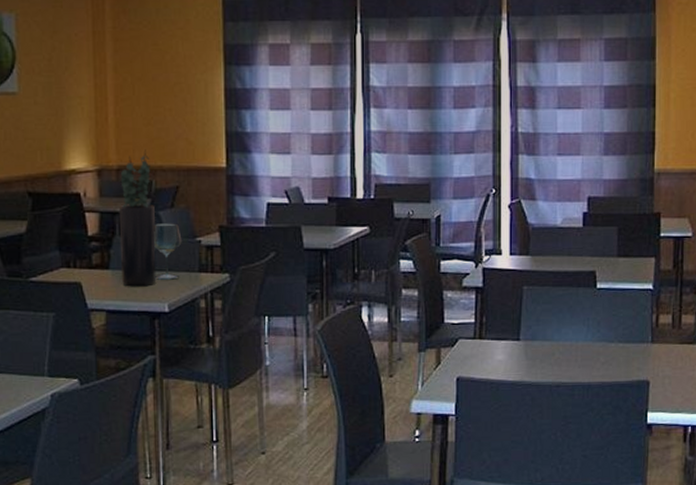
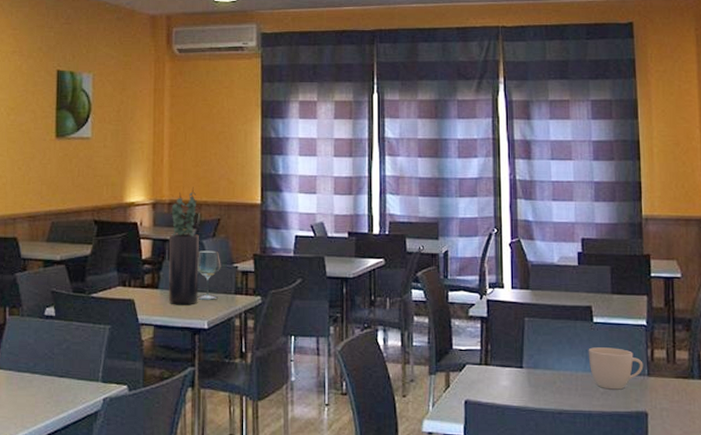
cup: none [590,314,647,359] -> present [588,347,644,390]

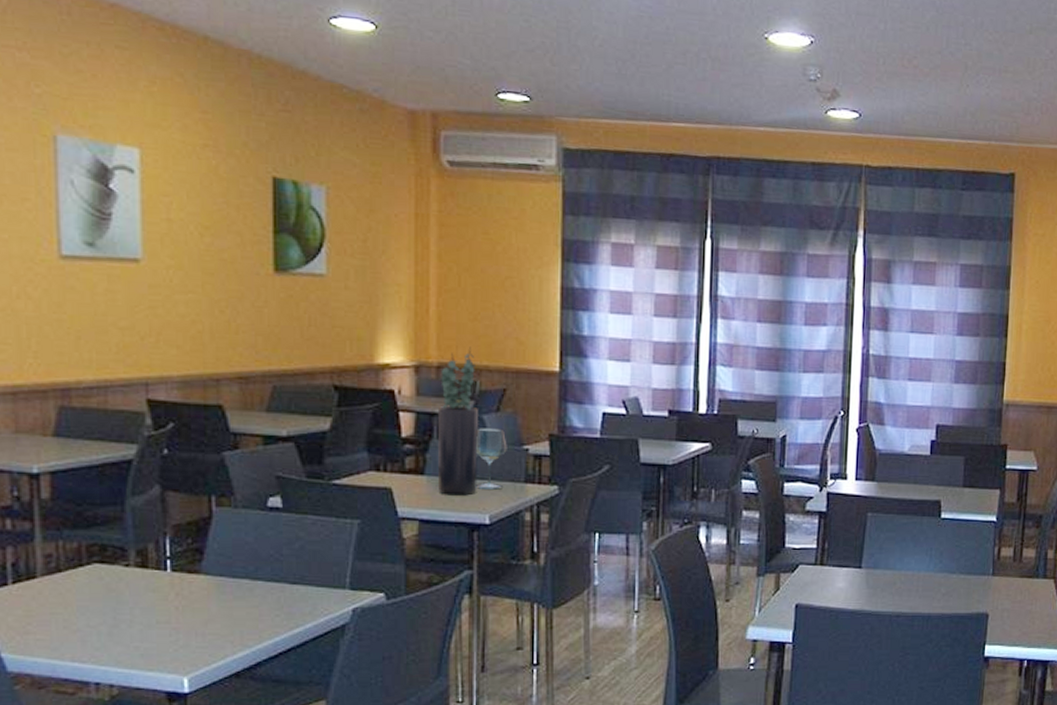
cup: present [588,347,644,390] -> none [932,545,989,590]

